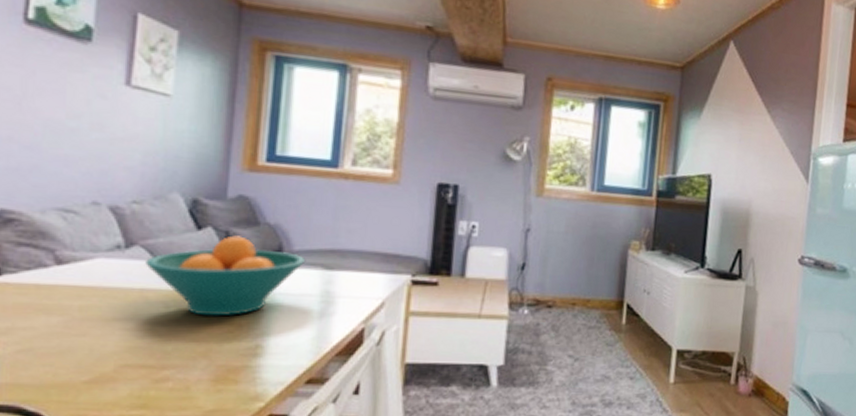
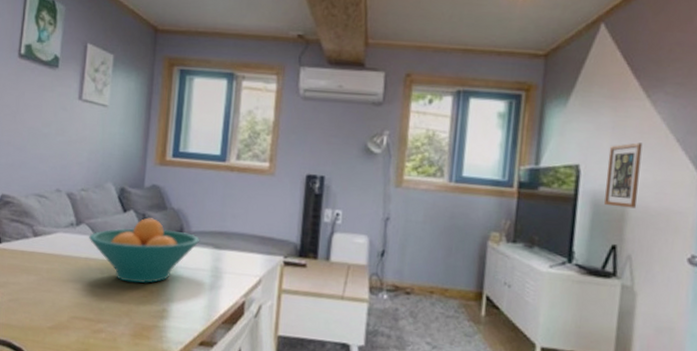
picture frame: none [732,154,764,215] -> present [604,142,643,209]

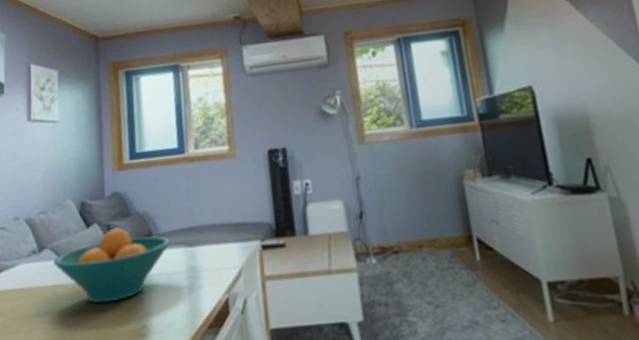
picture frame: present [604,142,643,209] -> none [555,53,598,120]

